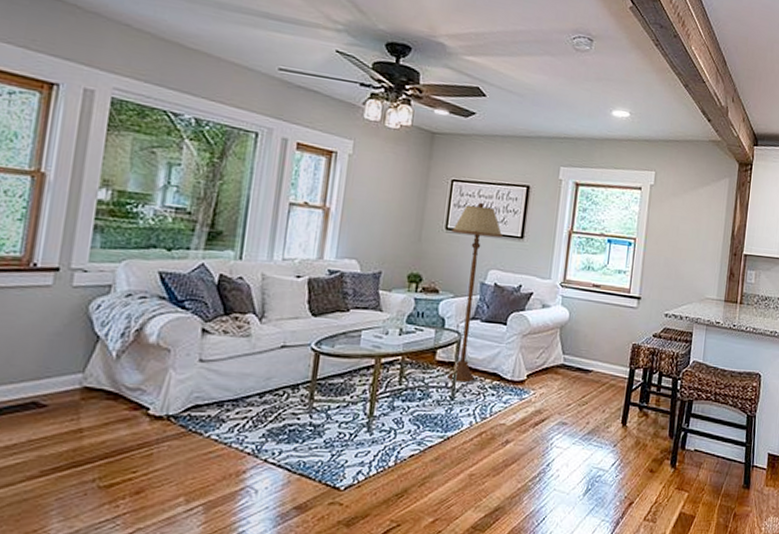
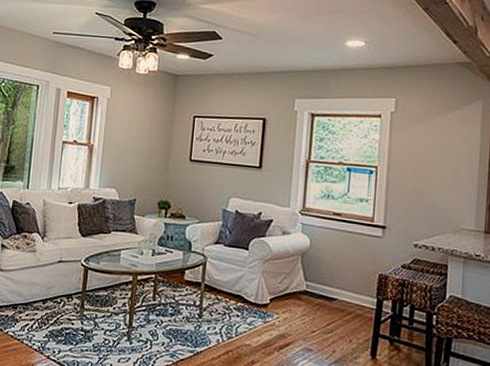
floor lamp: present [448,202,503,383] -> none [195,135,242,303]

